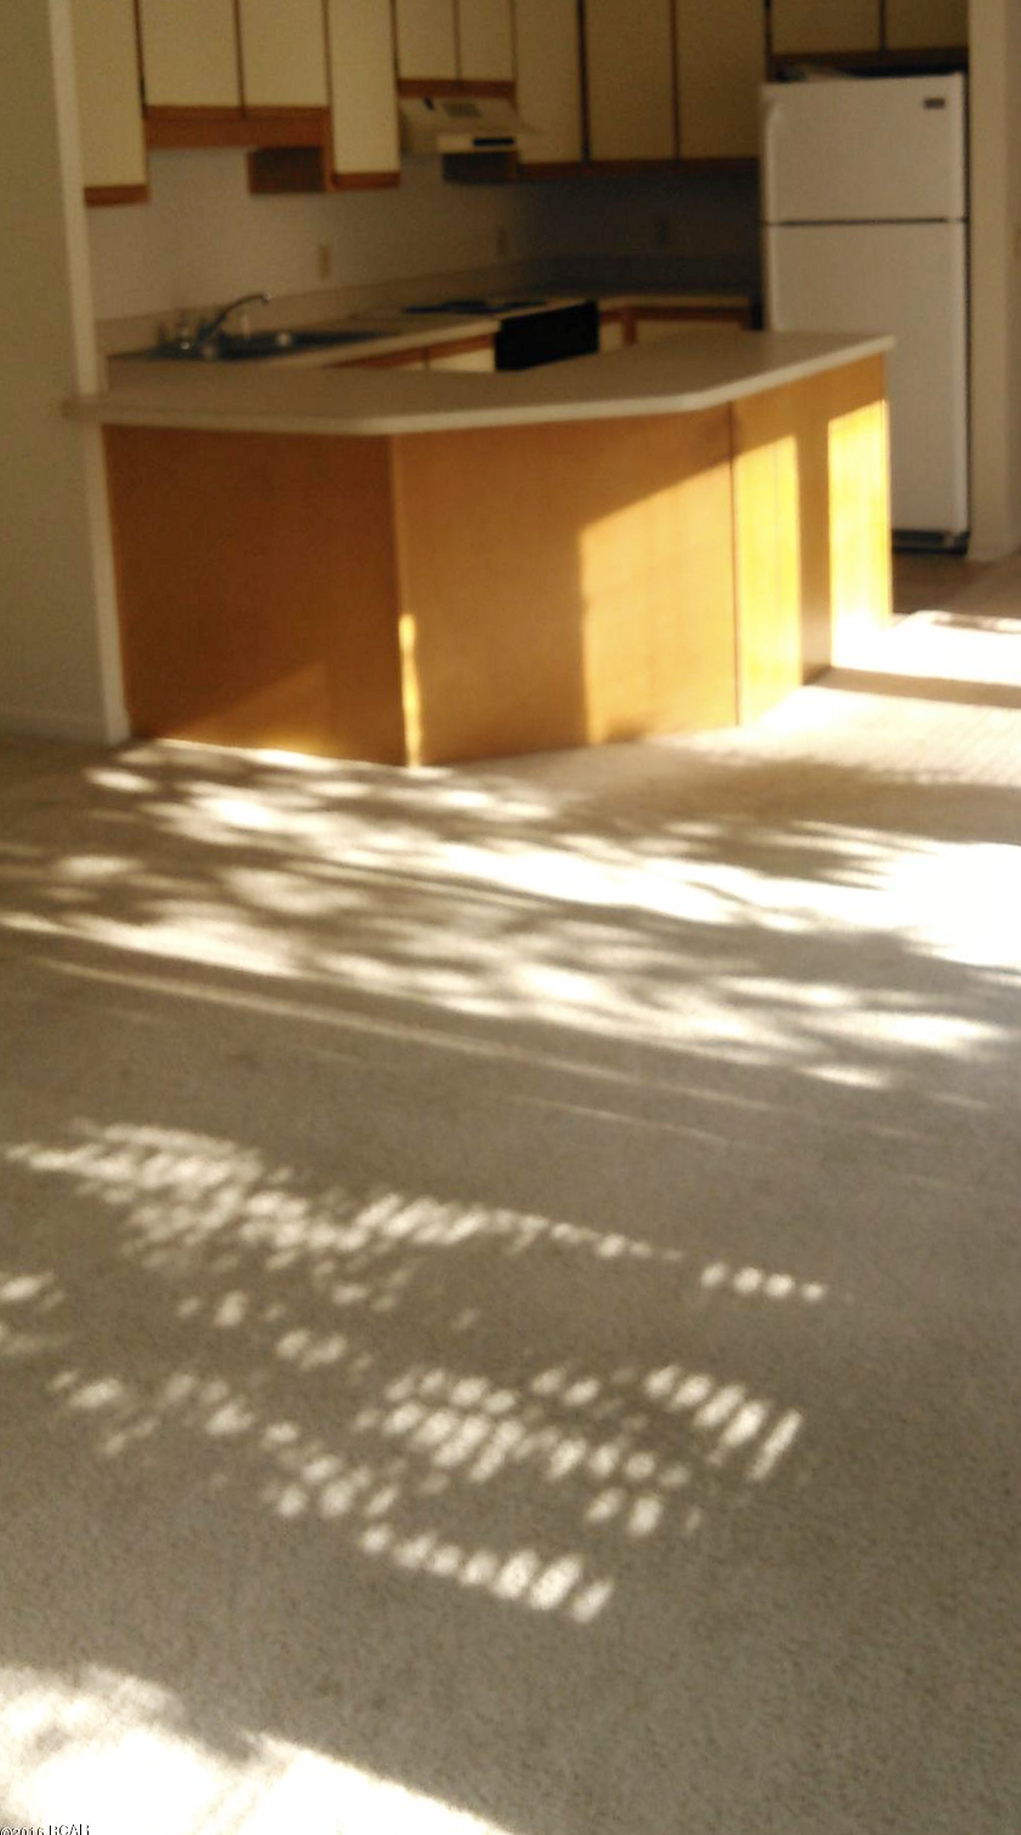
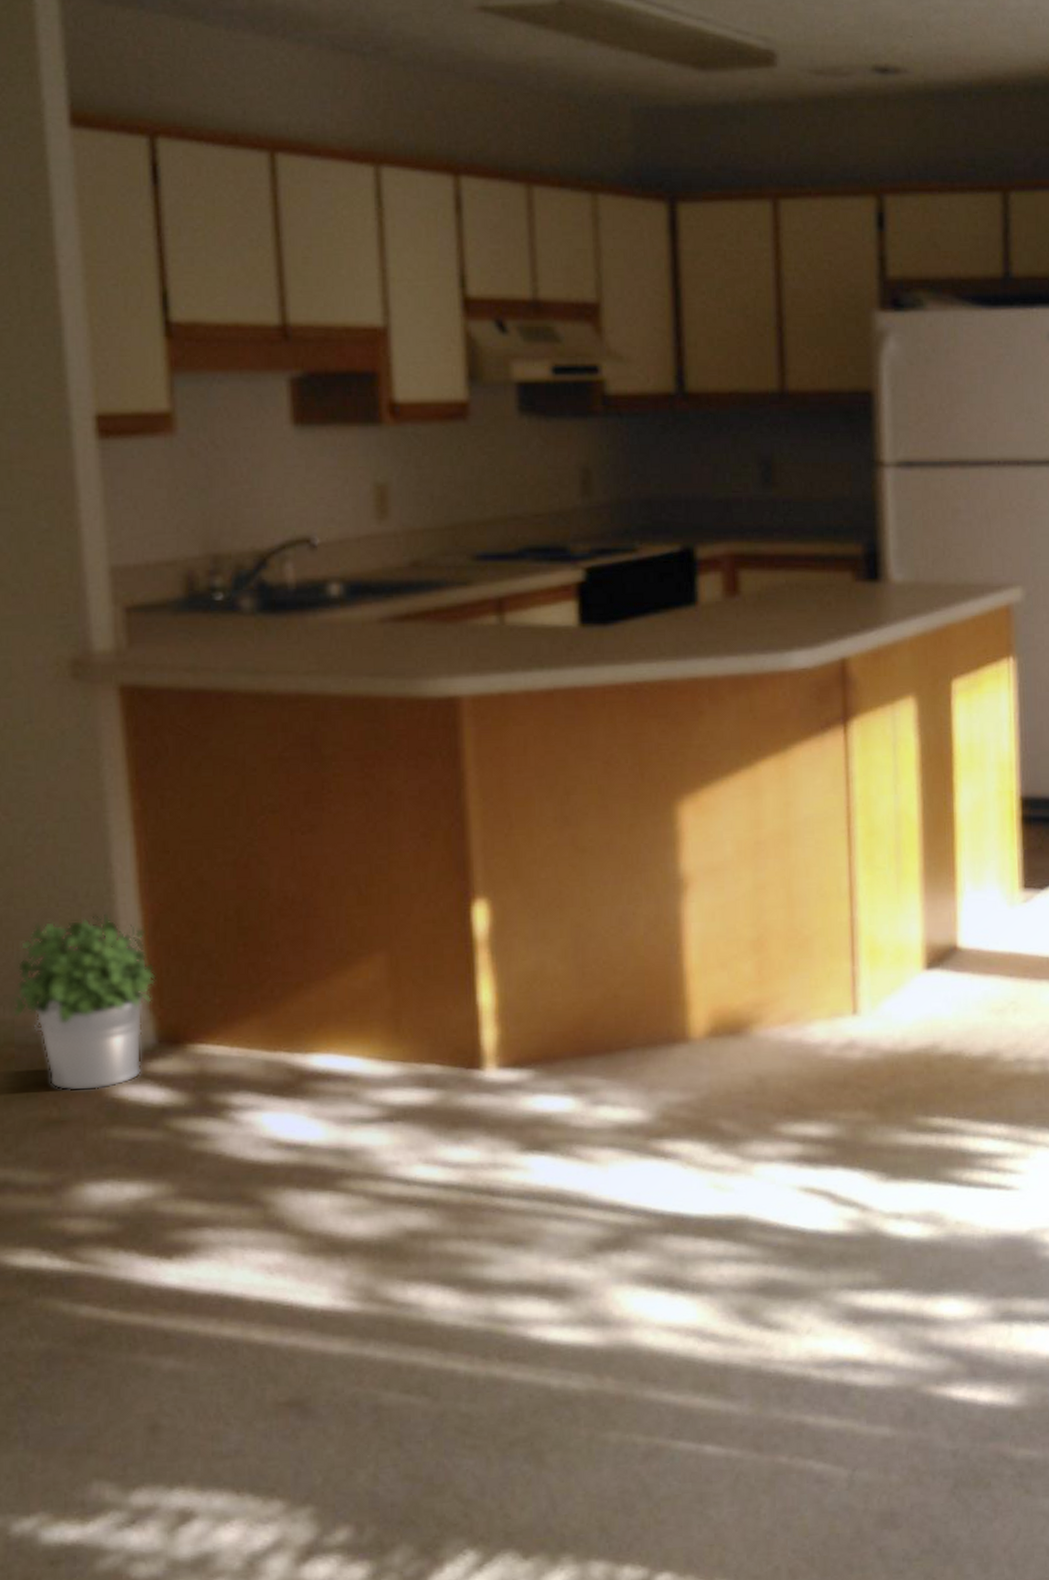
potted plant: none [12,623,132,777] -> present [13,913,158,1092]

